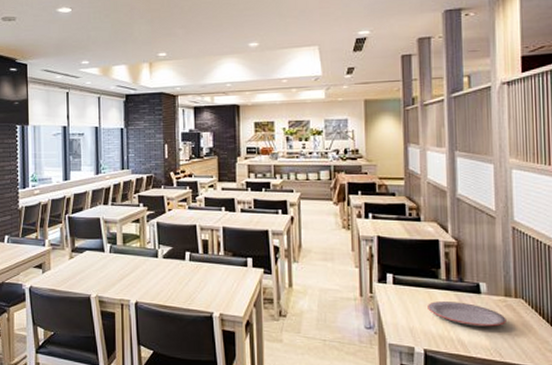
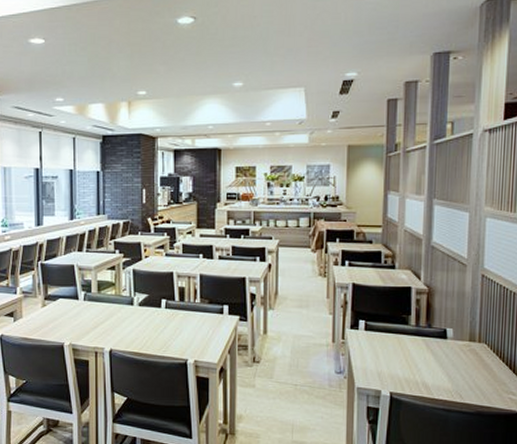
plate: present [428,301,506,327] -> none [396,347,469,370]

